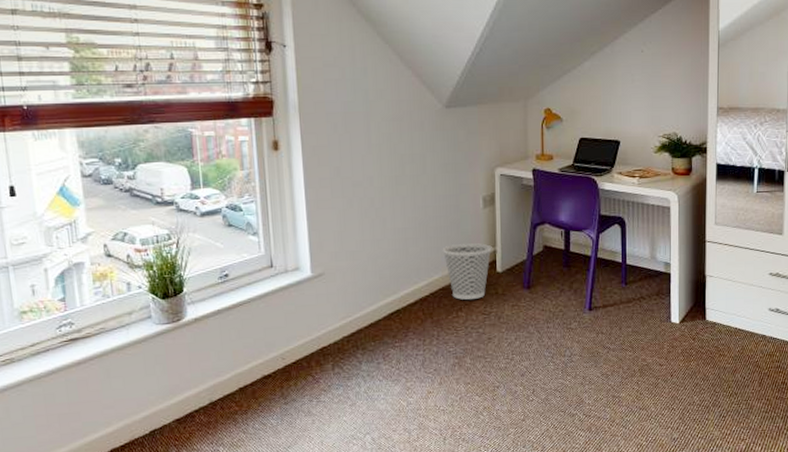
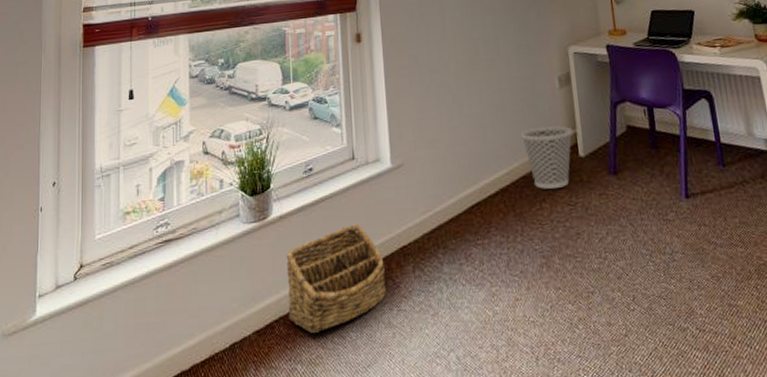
basket: none [203,327,306,421] -> present [286,224,386,333]

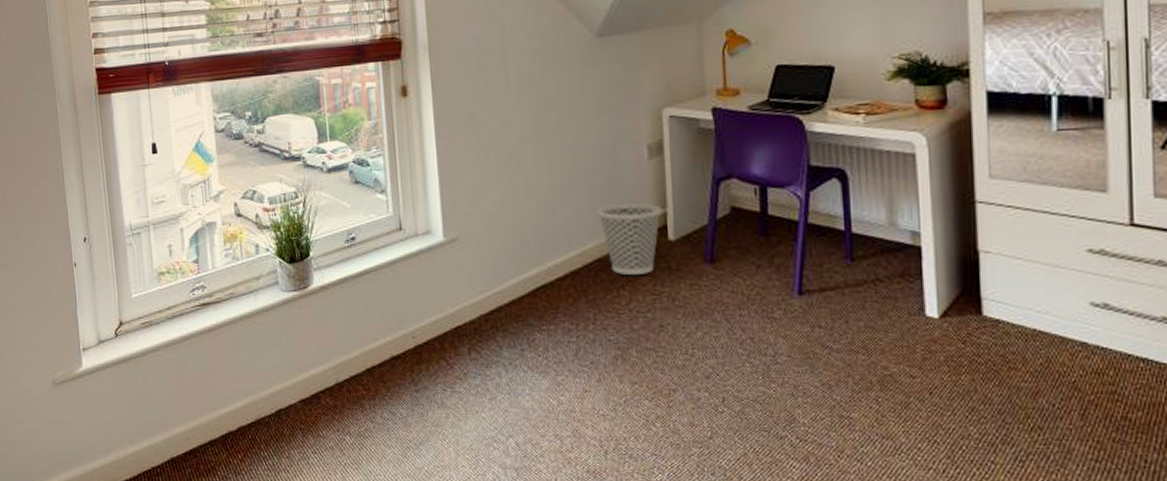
basket: present [286,224,386,333] -> none [330,299,439,406]

